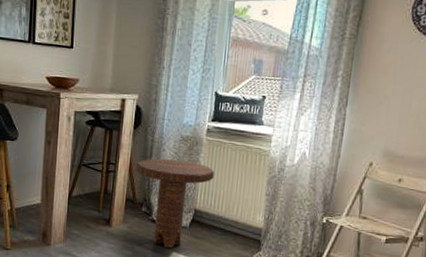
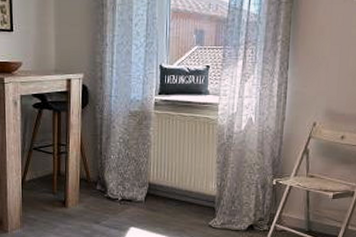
side table: present [136,158,214,249] -> none [88,135,165,224]

